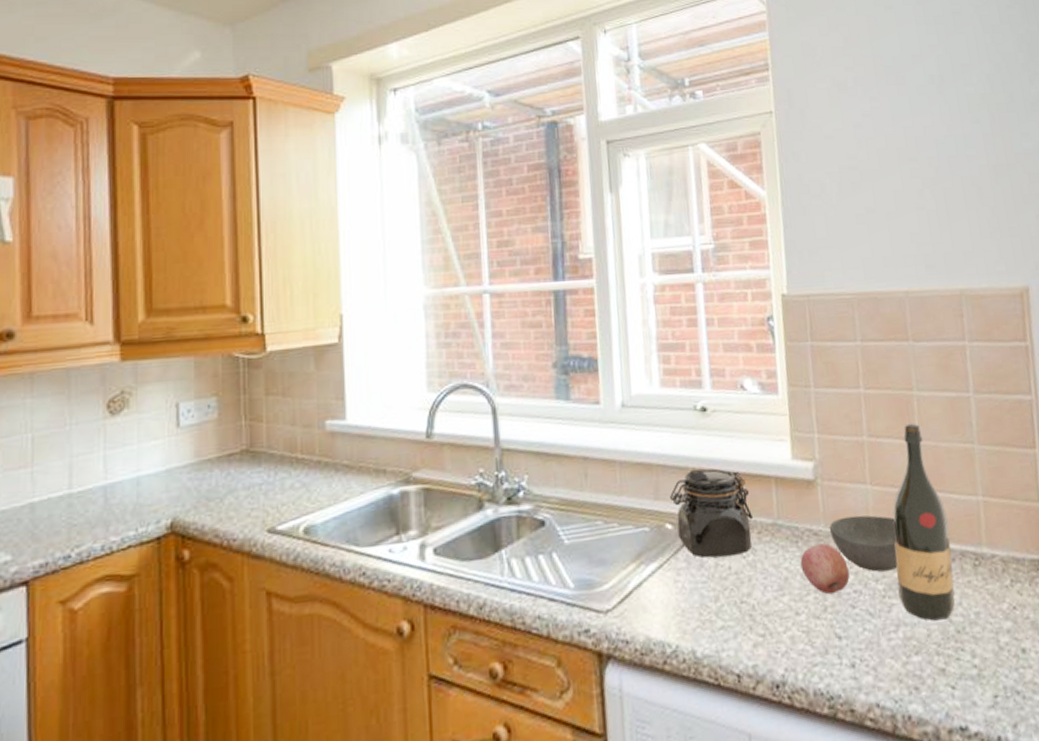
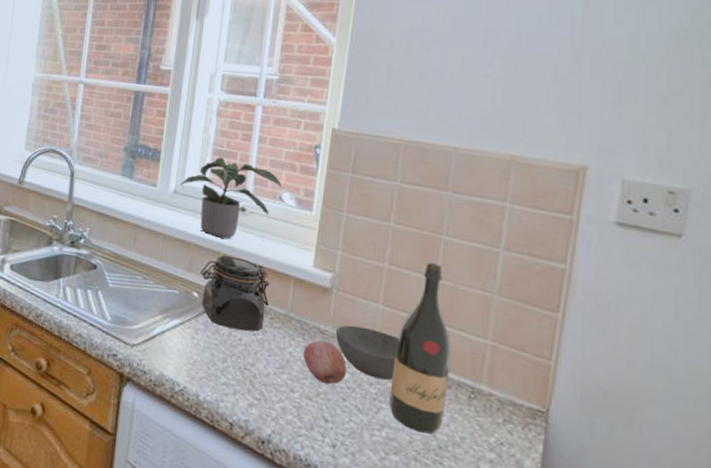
potted plant: none [627,352,742,452] -> present [180,157,282,240]

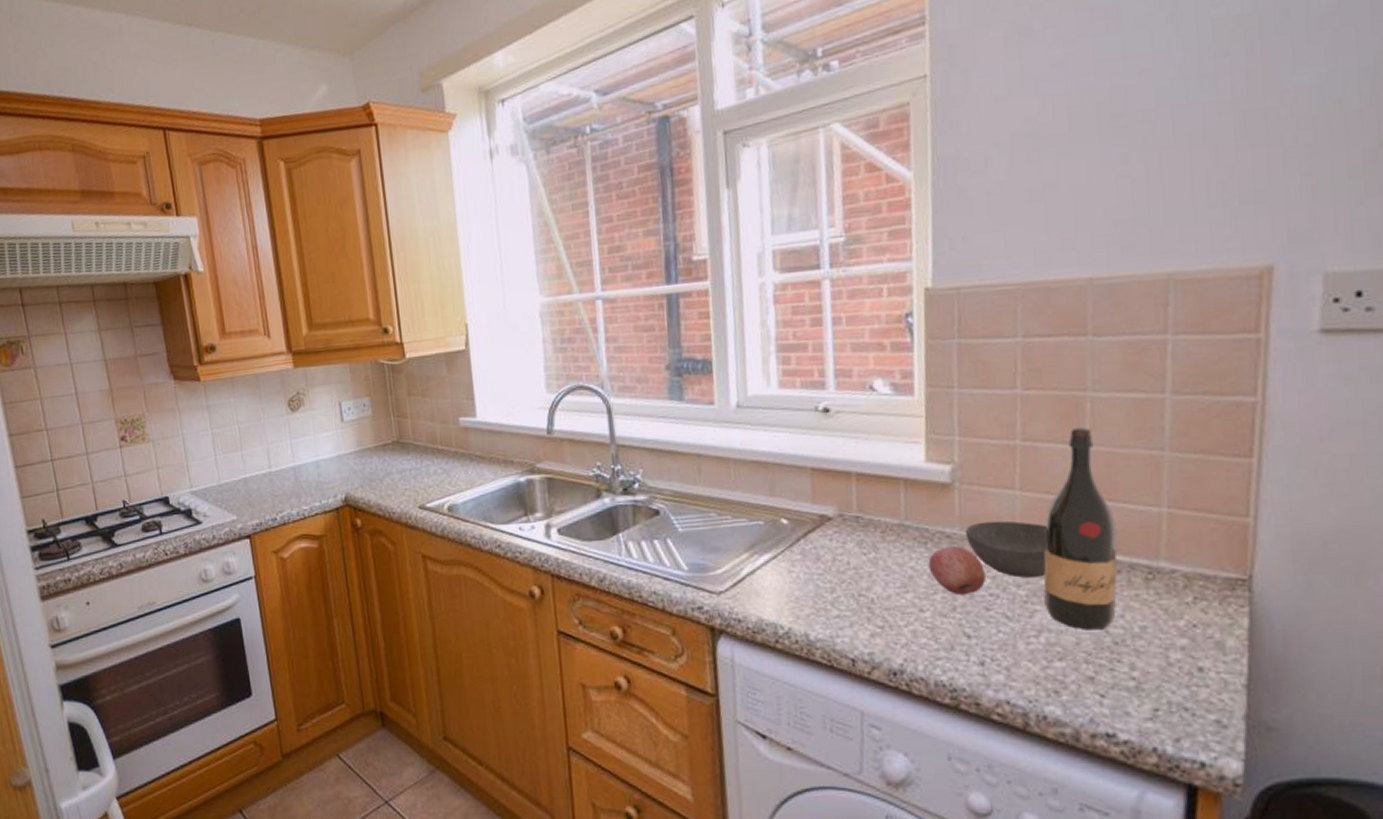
potted plant: present [180,157,282,240] -> none [743,353,872,451]
jar: present [201,256,270,332] -> none [786,468,876,553]

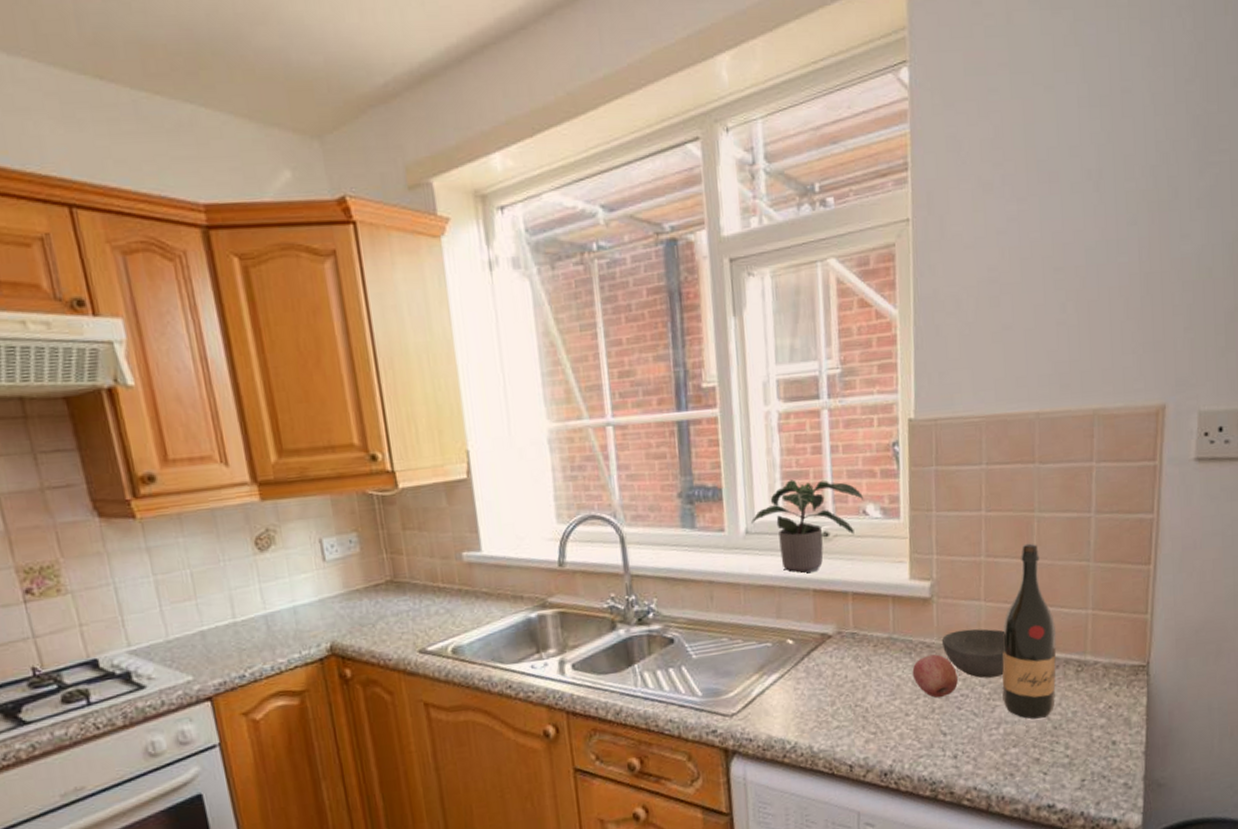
potted plant: none [743,353,872,451] -> present [751,480,864,574]

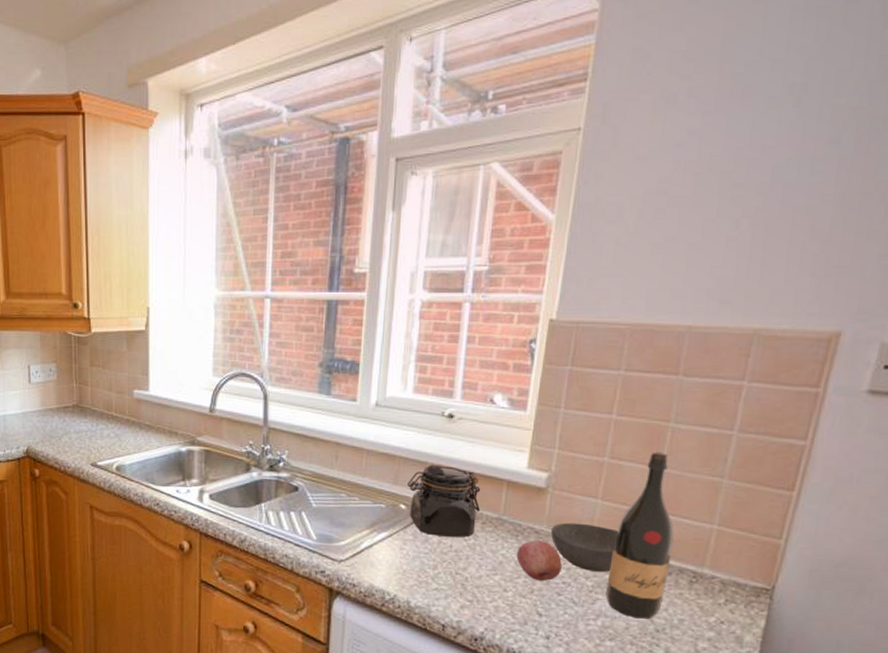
potted plant: present [751,480,864,574] -> none [382,363,494,449]
jar: none [791,589,869,669] -> present [407,466,481,538]

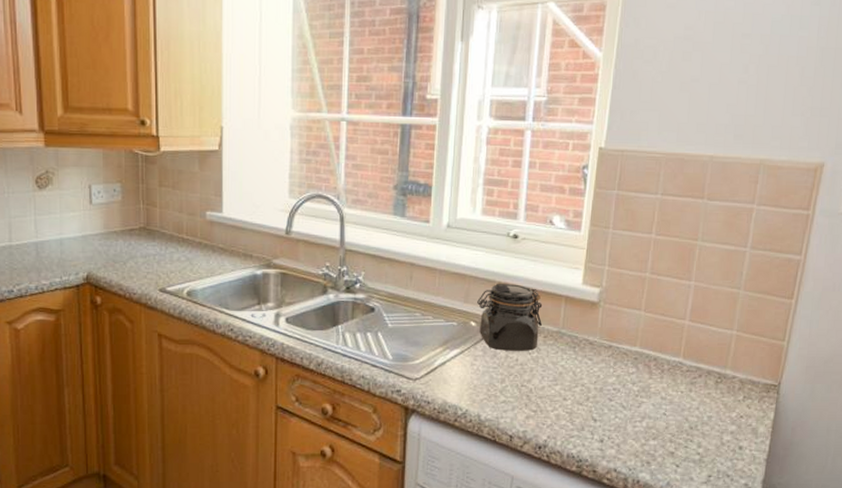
fruit: present [516,540,562,582] -> none [574,351,613,389]
bowl: present [550,522,618,572] -> none [602,333,658,377]
wine bottle: present [605,451,675,619] -> none [649,267,704,418]

